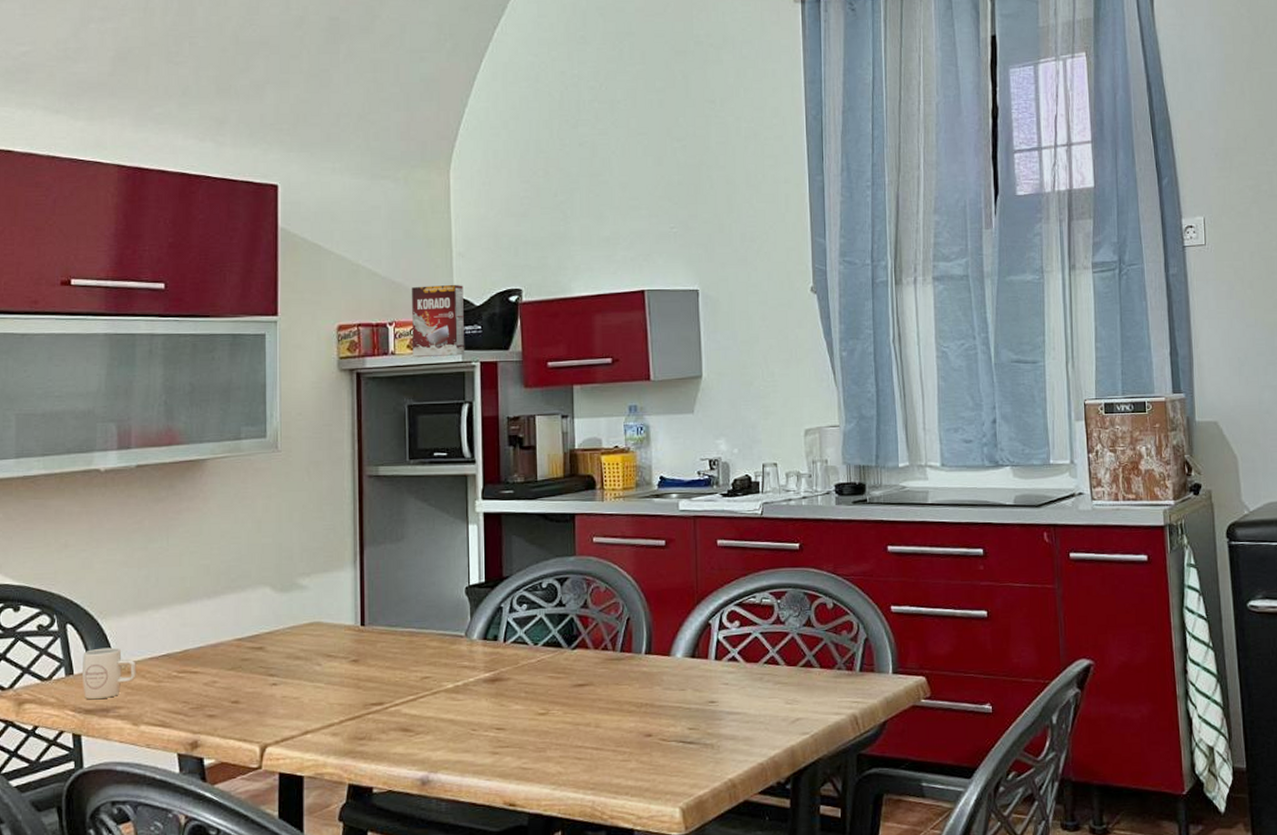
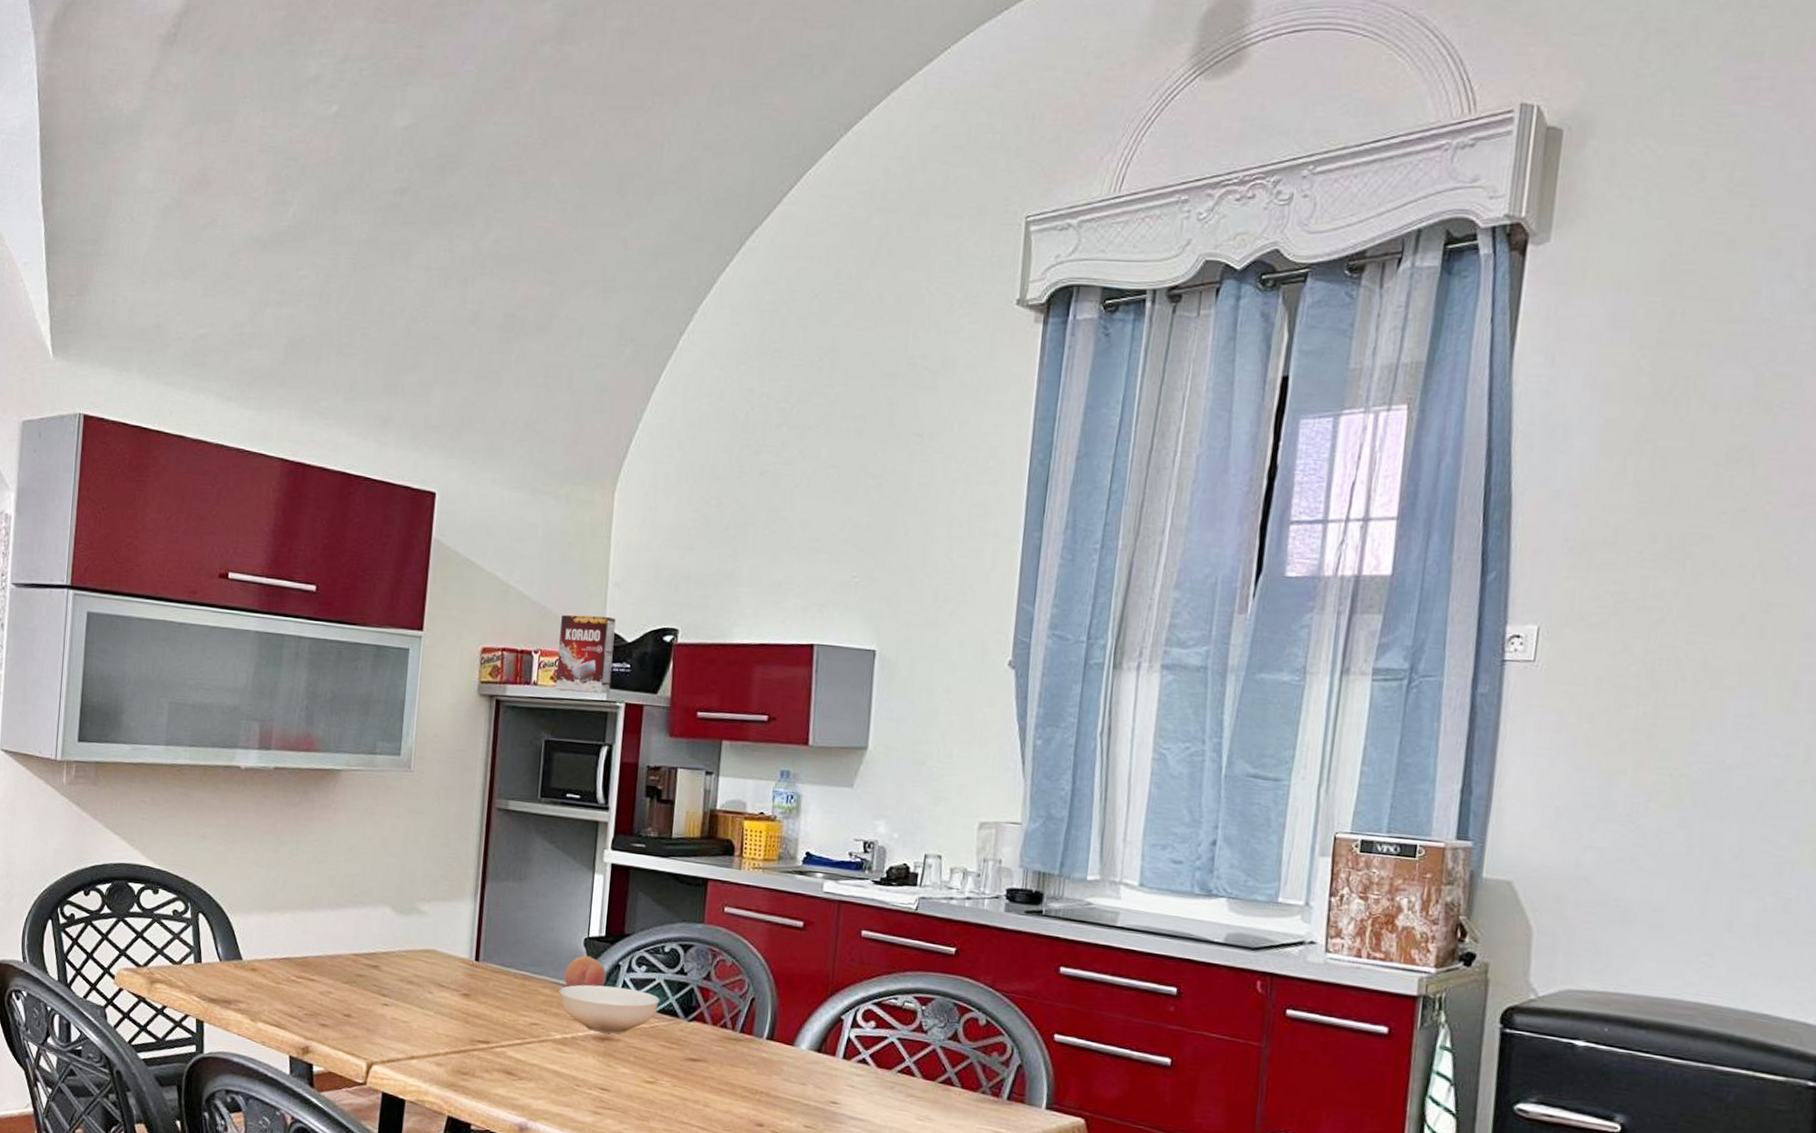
mug: present [81,647,136,700] -> none [208,941,259,991]
bowl: none [446,628,544,675] -> present [559,984,660,1034]
fruit: none [450,604,490,636] -> present [564,955,607,987]

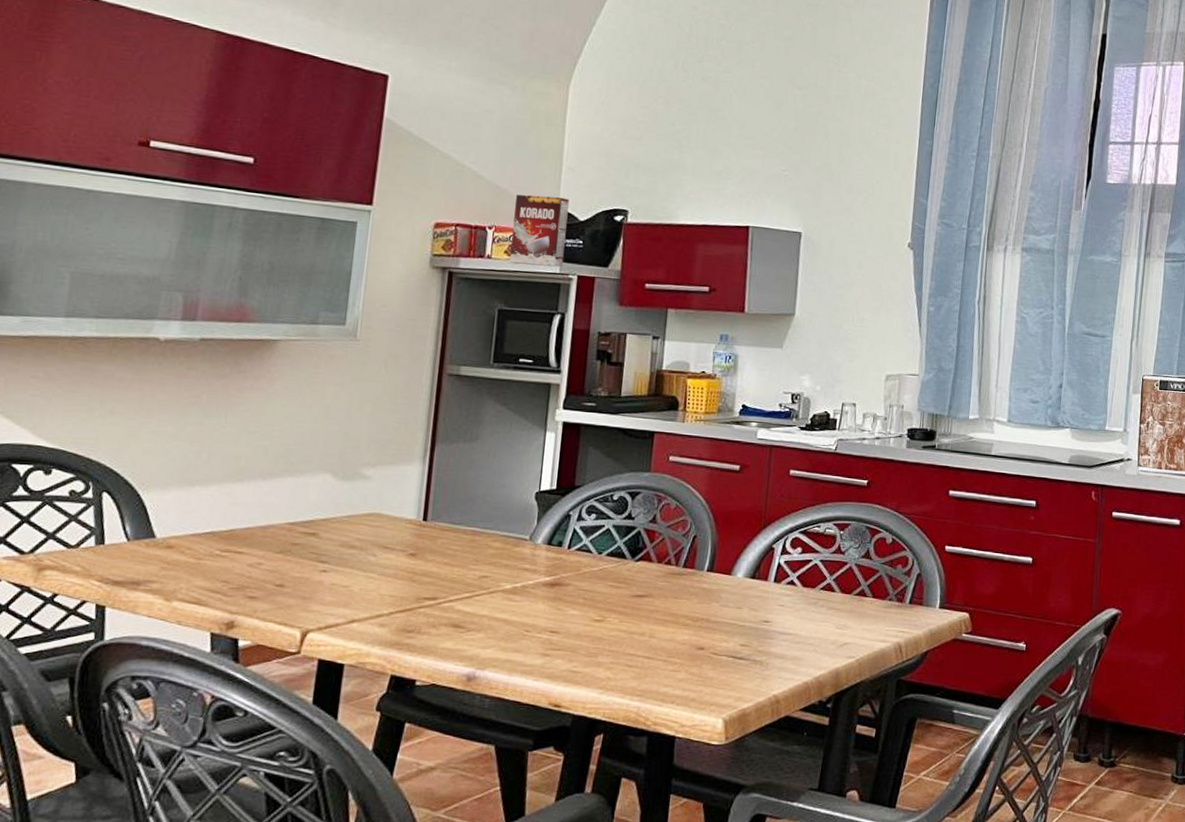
bowl: present [559,984,660,1034] -> none [509,534,609,579]
fruit: present [564,955,607,987] -> none [515,508,557,539]

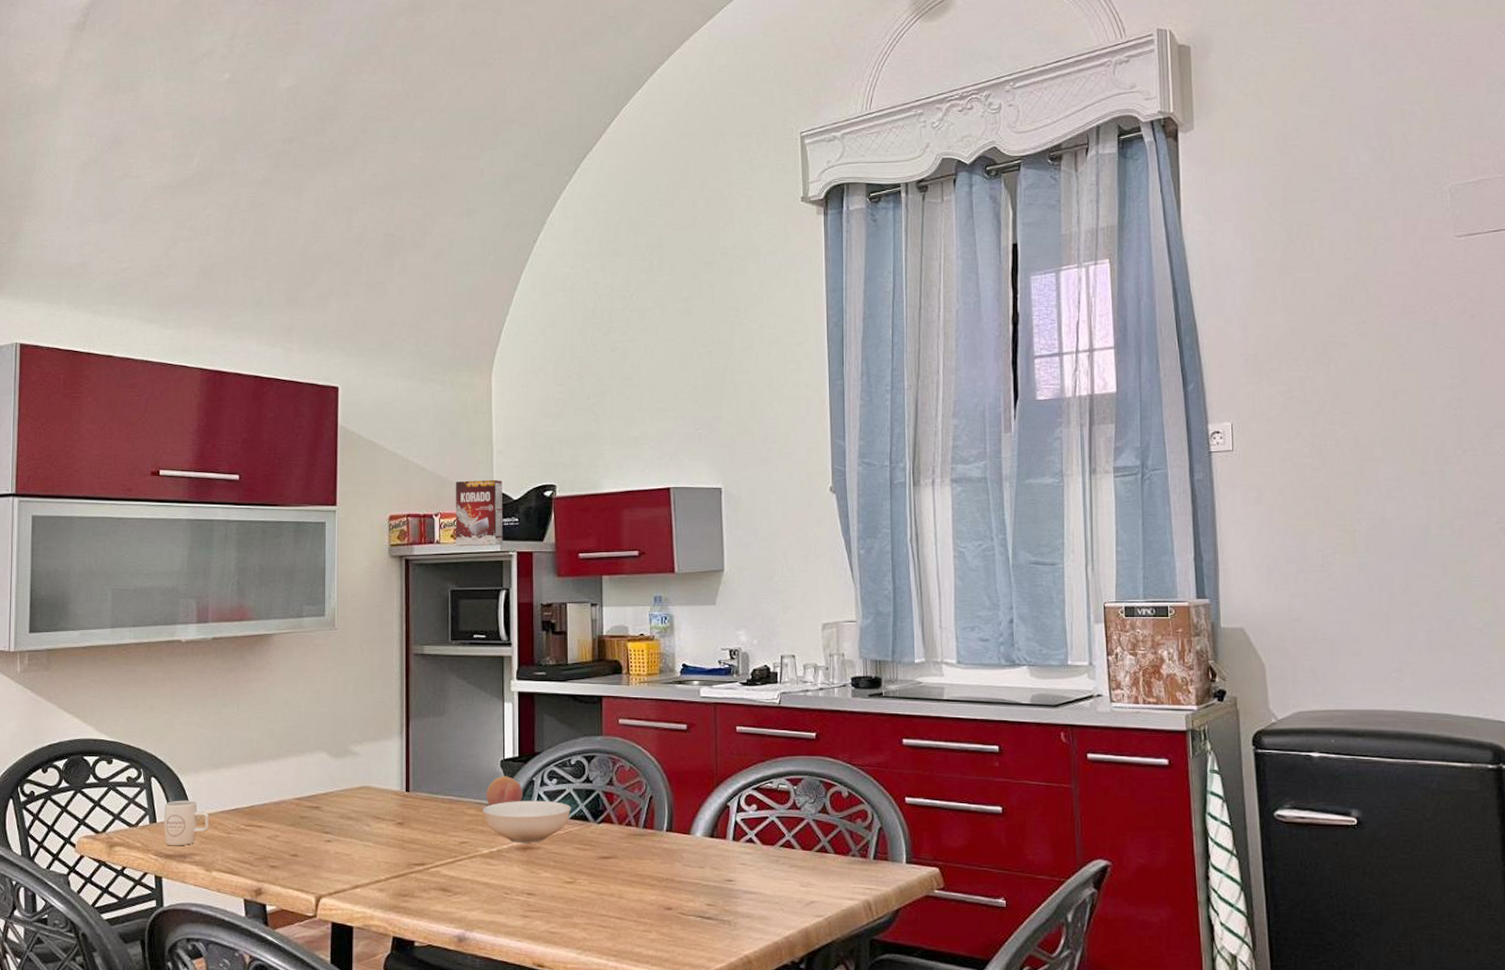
mug: none [113,519,176,572] -> present [163,800,210,846]
bowl: none [509,534,609,579] -> present [482,800,572,843]
fruit: none [515,508,557,539] -> present [486,776,523,805]

